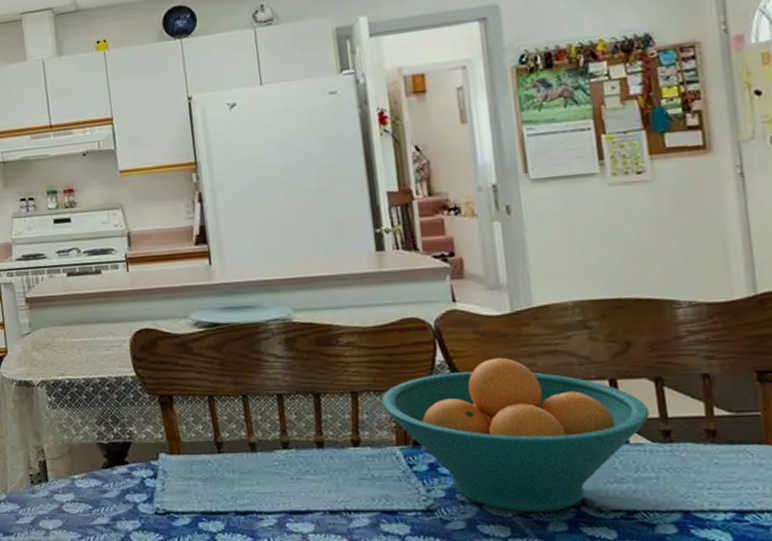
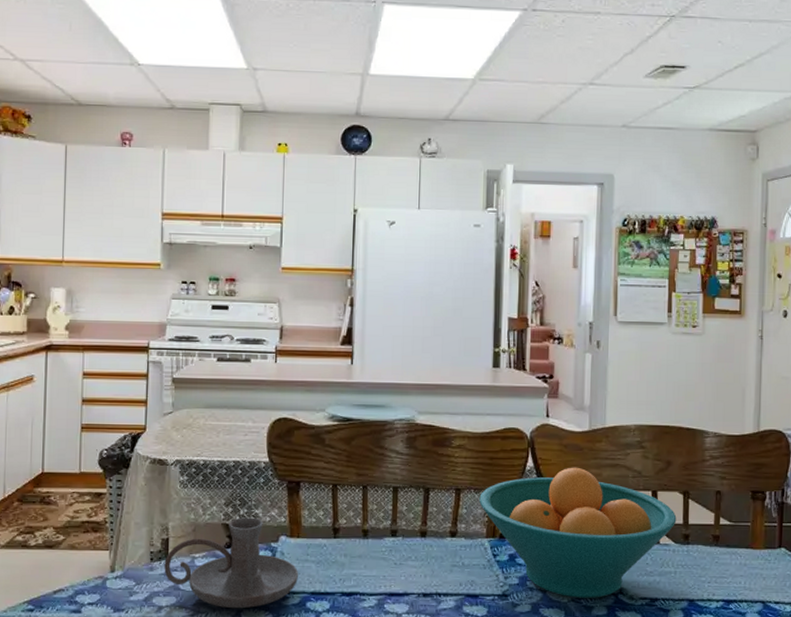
candle holder: none [45,435,186,531] -> present [164,517,299,609]

